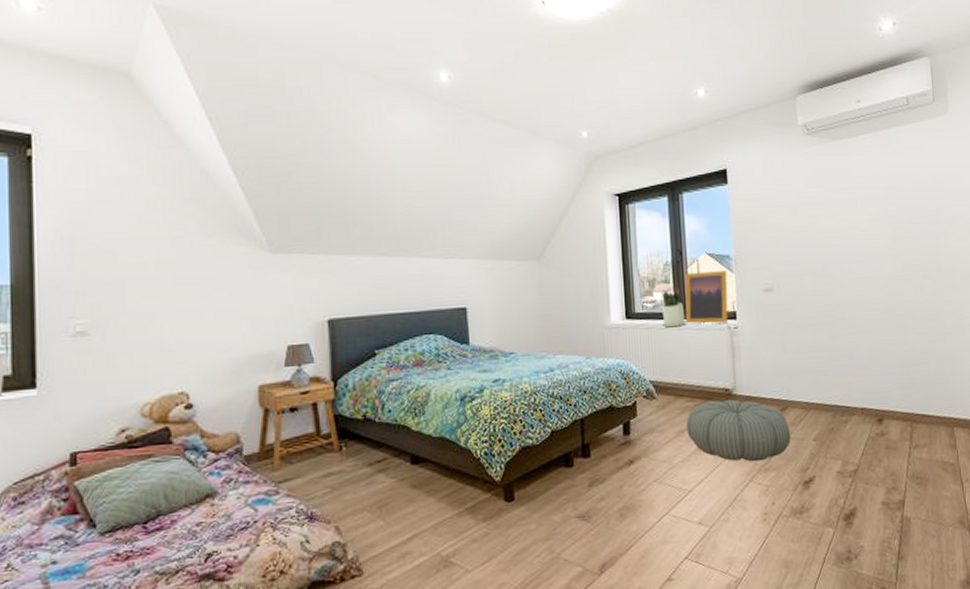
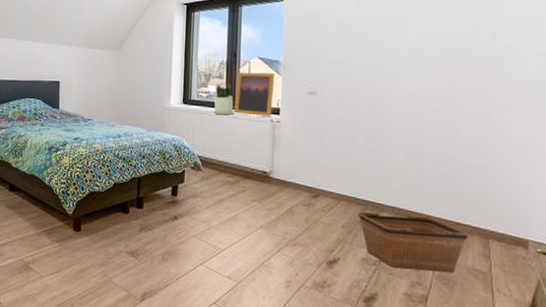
pouf: present [686,399,791,462] -> none [226,180,320,237]
bicycle basket: none [828,413,935,477] -> present [357,211,468,274]

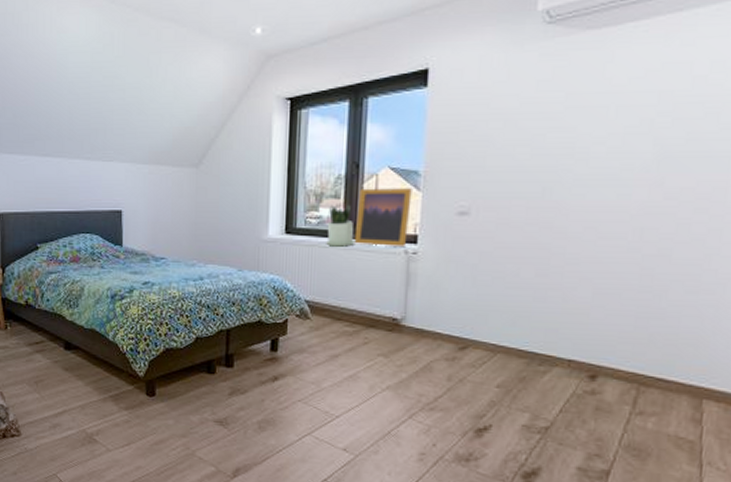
bicycle basket: present [357,211,468,274] -> none [519,366,673,443]

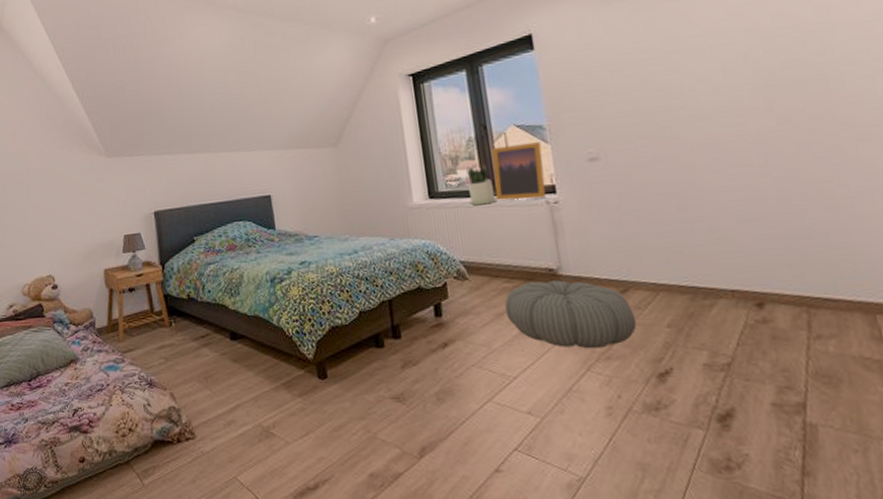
pouf: none [341,329,468,399] -> present [505,280,637,349]

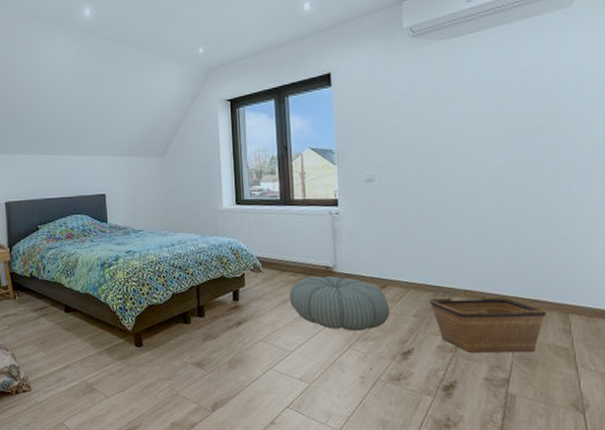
planter: present [466,164,498,206] -> none [267,179,291,213]
picture frame: present [492,142,546,201] -> none [289,163,330,210]
bicycle basket: none [685,296,845,372] -> present [429,296,546,354]

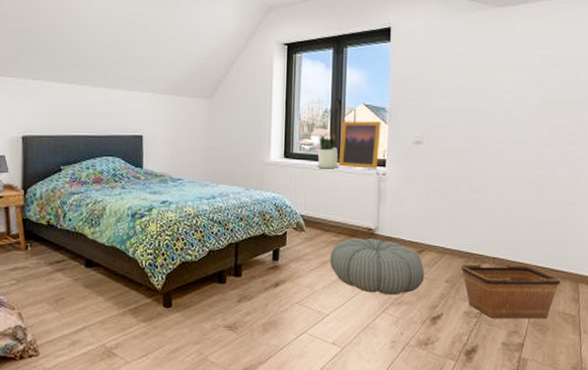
planter: none [267,179,291,213] -> present [317,134,340,169]
picture frame: none [289,163,330,210] -> present [338,121,381,170]

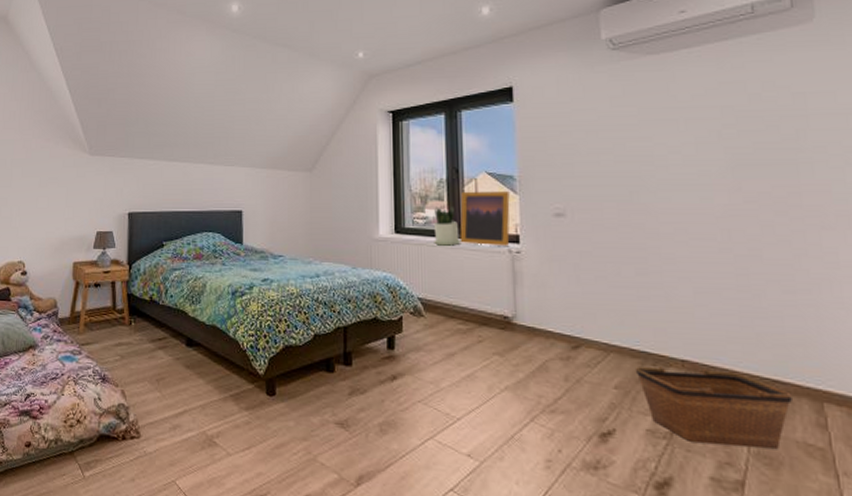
pouf: present [330,238,425,295] -> none [457,327,585,401]

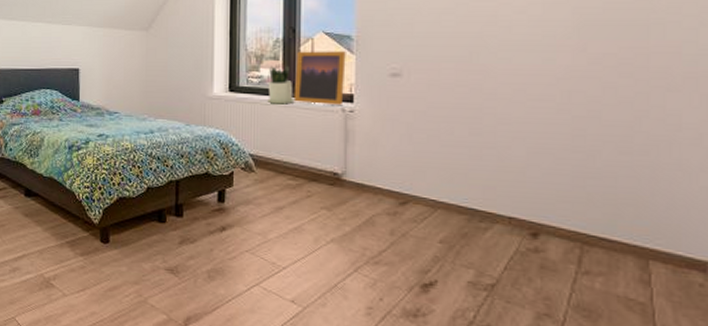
bicycle basket: present [634,366,792,450] -> none [461,222,617,304]

